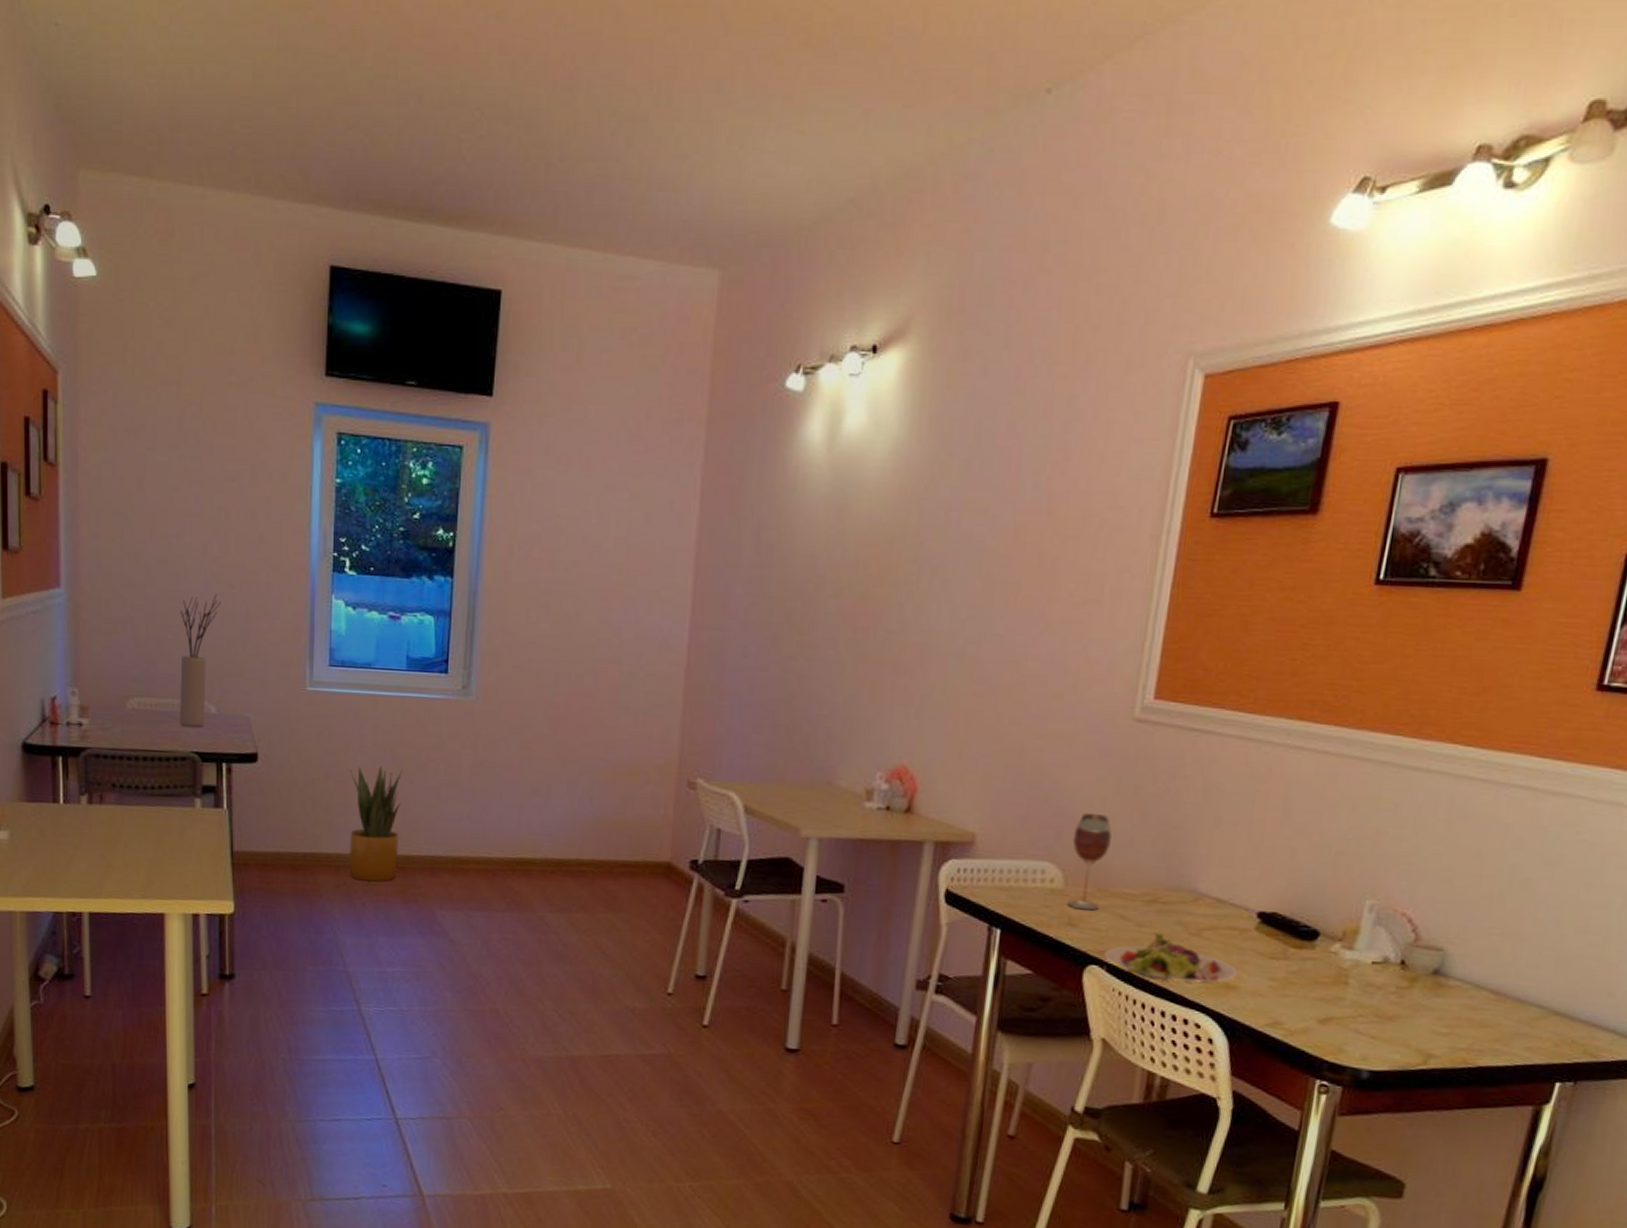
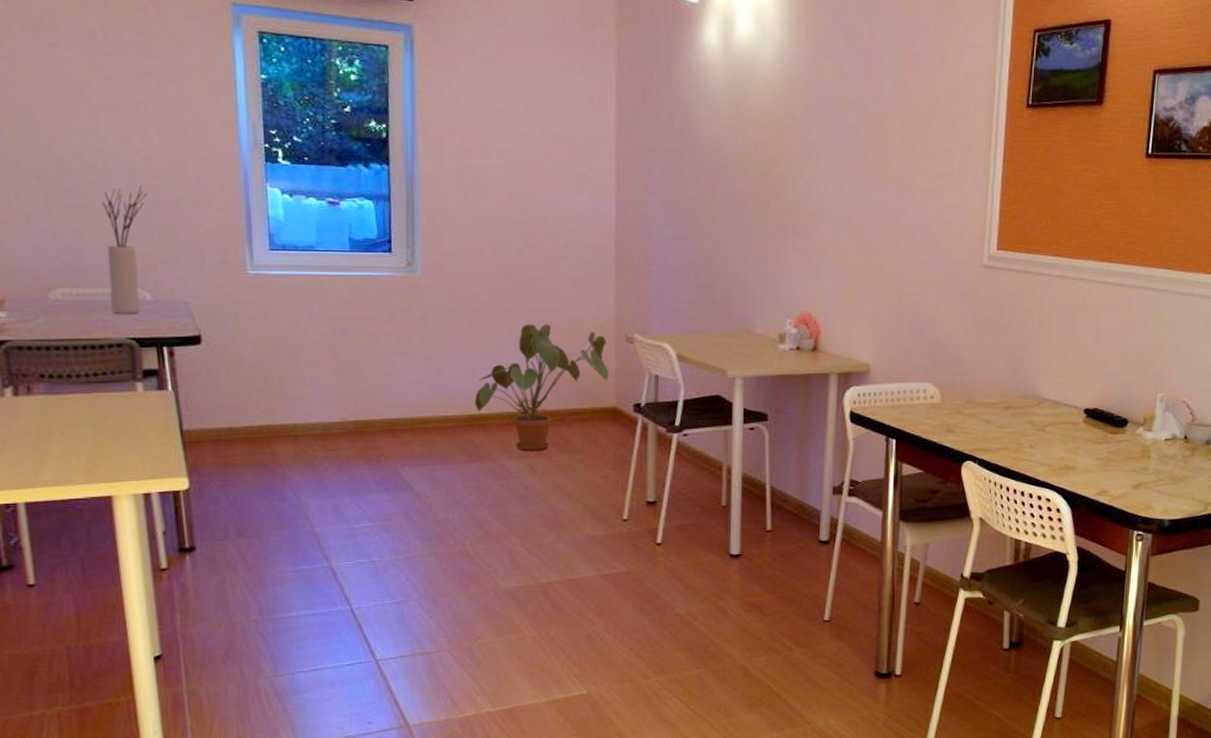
planter: present [349,766,403,882] -> none [300,340,357,447]
house plant: none [519,760,666,906] -> present [475,324,609,452]
wineglass: present [1067,812,1112,911] -> none [945,341,974,418]
salad plate: present [1105,933,1238,984] -> none [976,431,1073,468]

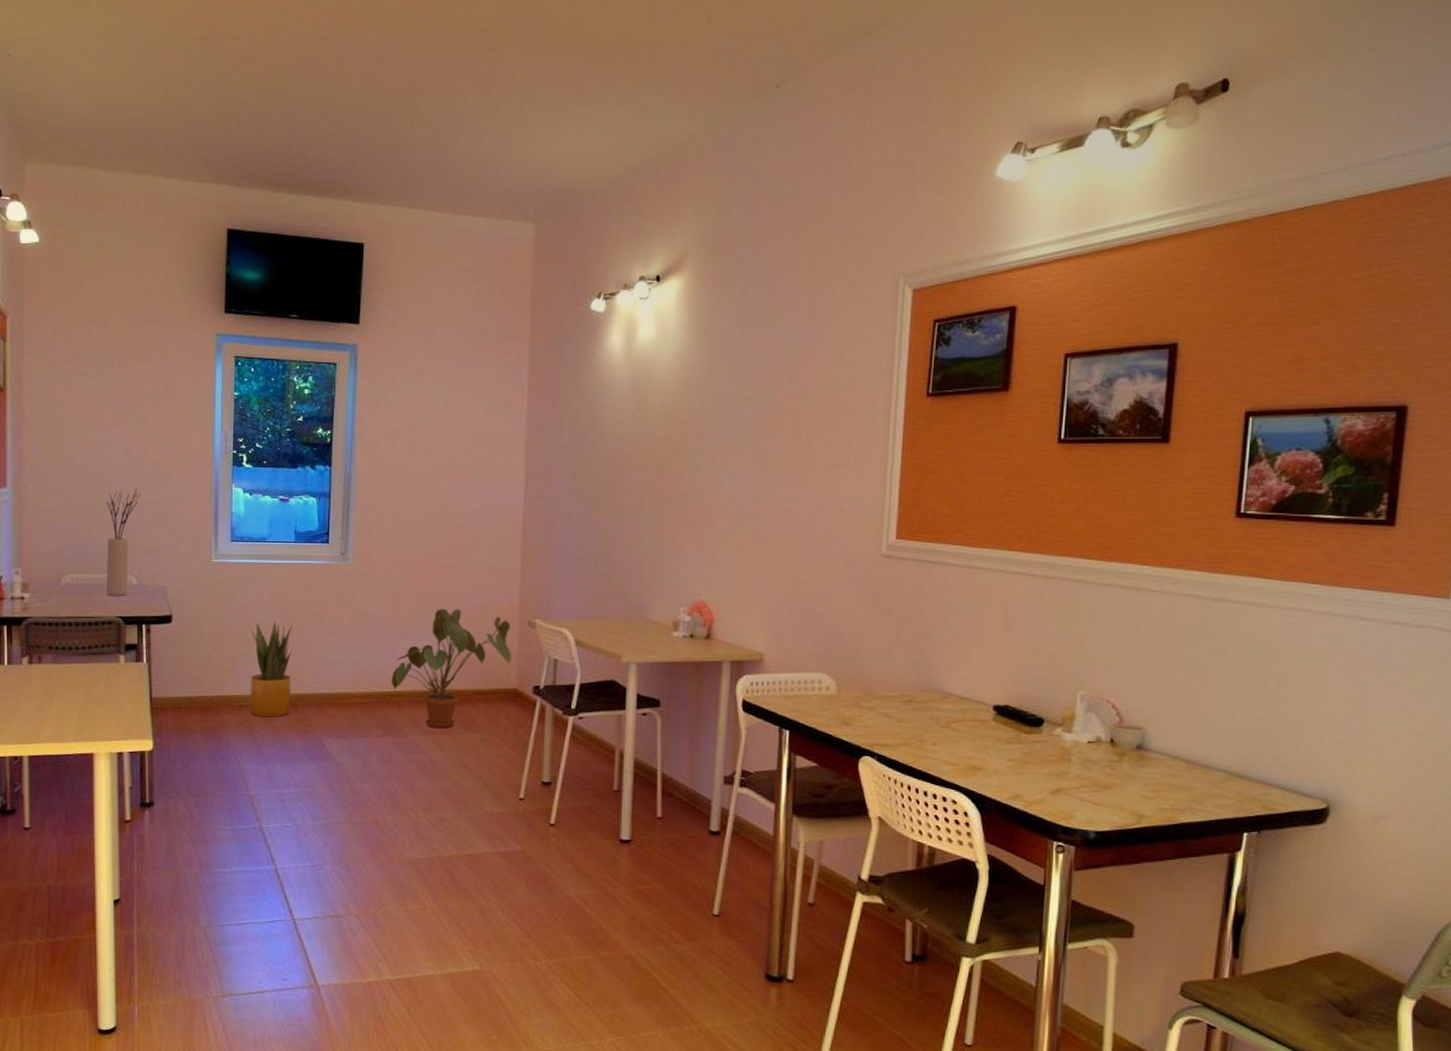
planter: none [300,340,357,447] -> present [249,621,294,718]

